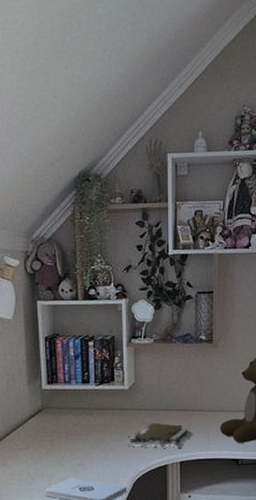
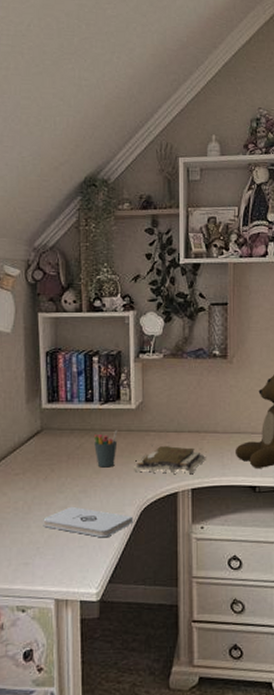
pen holder: none [91,409,112,443] -> present [94,430,118,468]

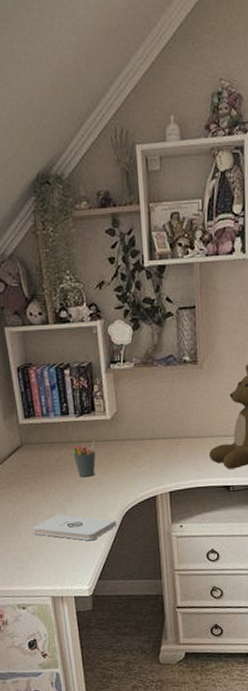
book: present [134,442,207,475] -> none [114,449,182,480]

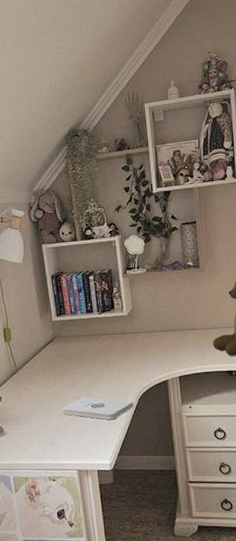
pen holder: present [73,441,96,477] -> none [96,334,116,365]

